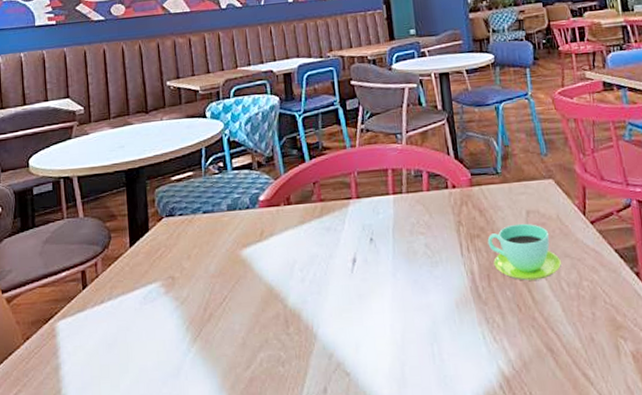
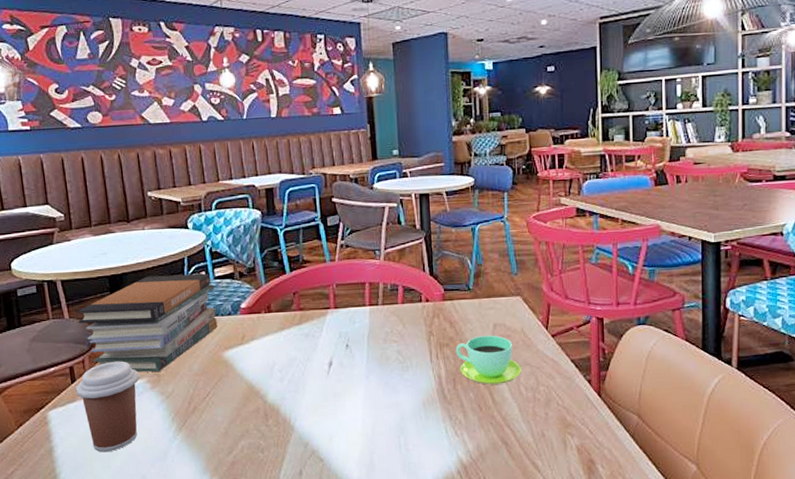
coffee cup: none [86,262,153,369] -> present [75,361,140,452]
book stack: none [92,164,235,275] -> present [77,273,218,372]

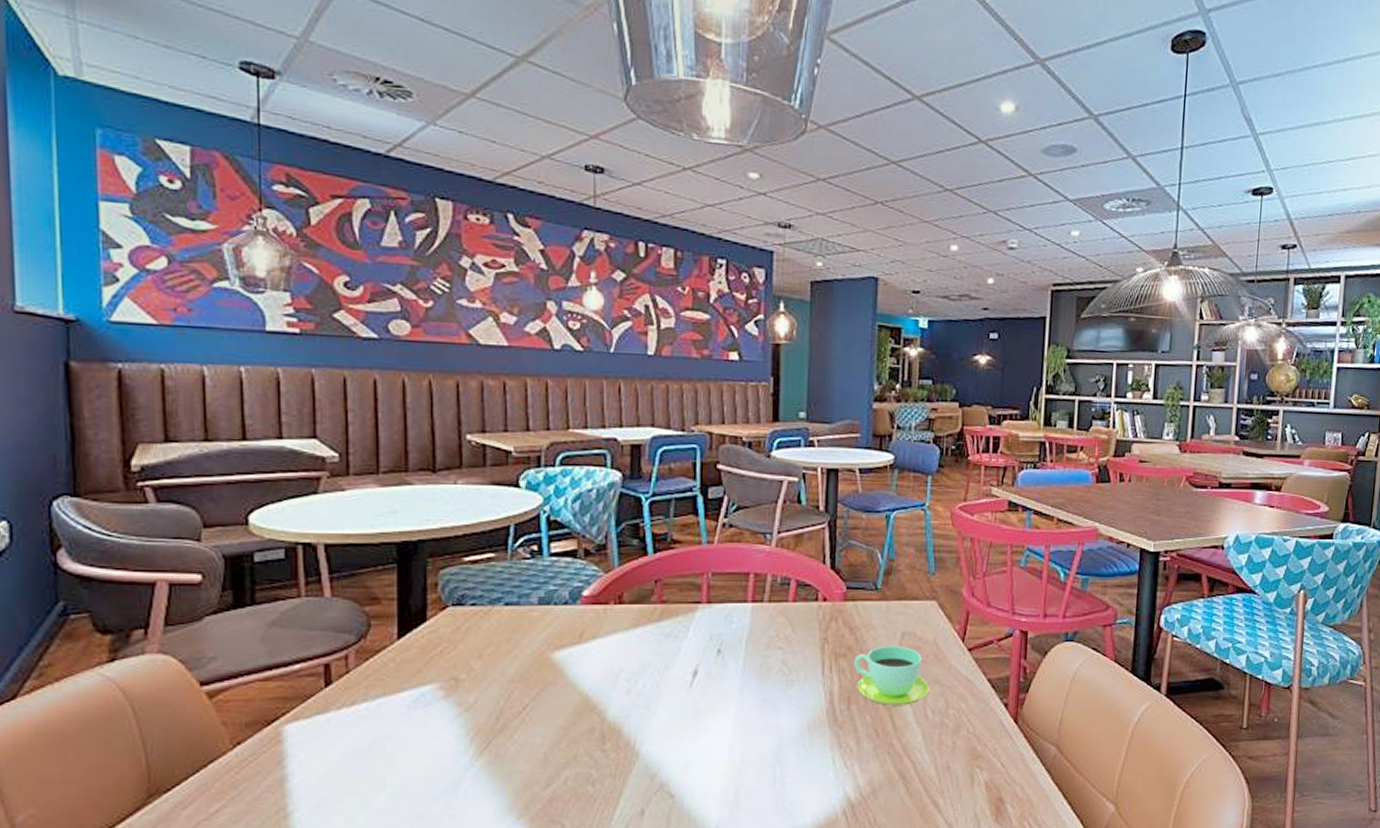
coffee cup: present [75,361,140,452] -> none [330,658,429,783]
book stack: present [77,273,218,372] -> none [344,546,548,675]

